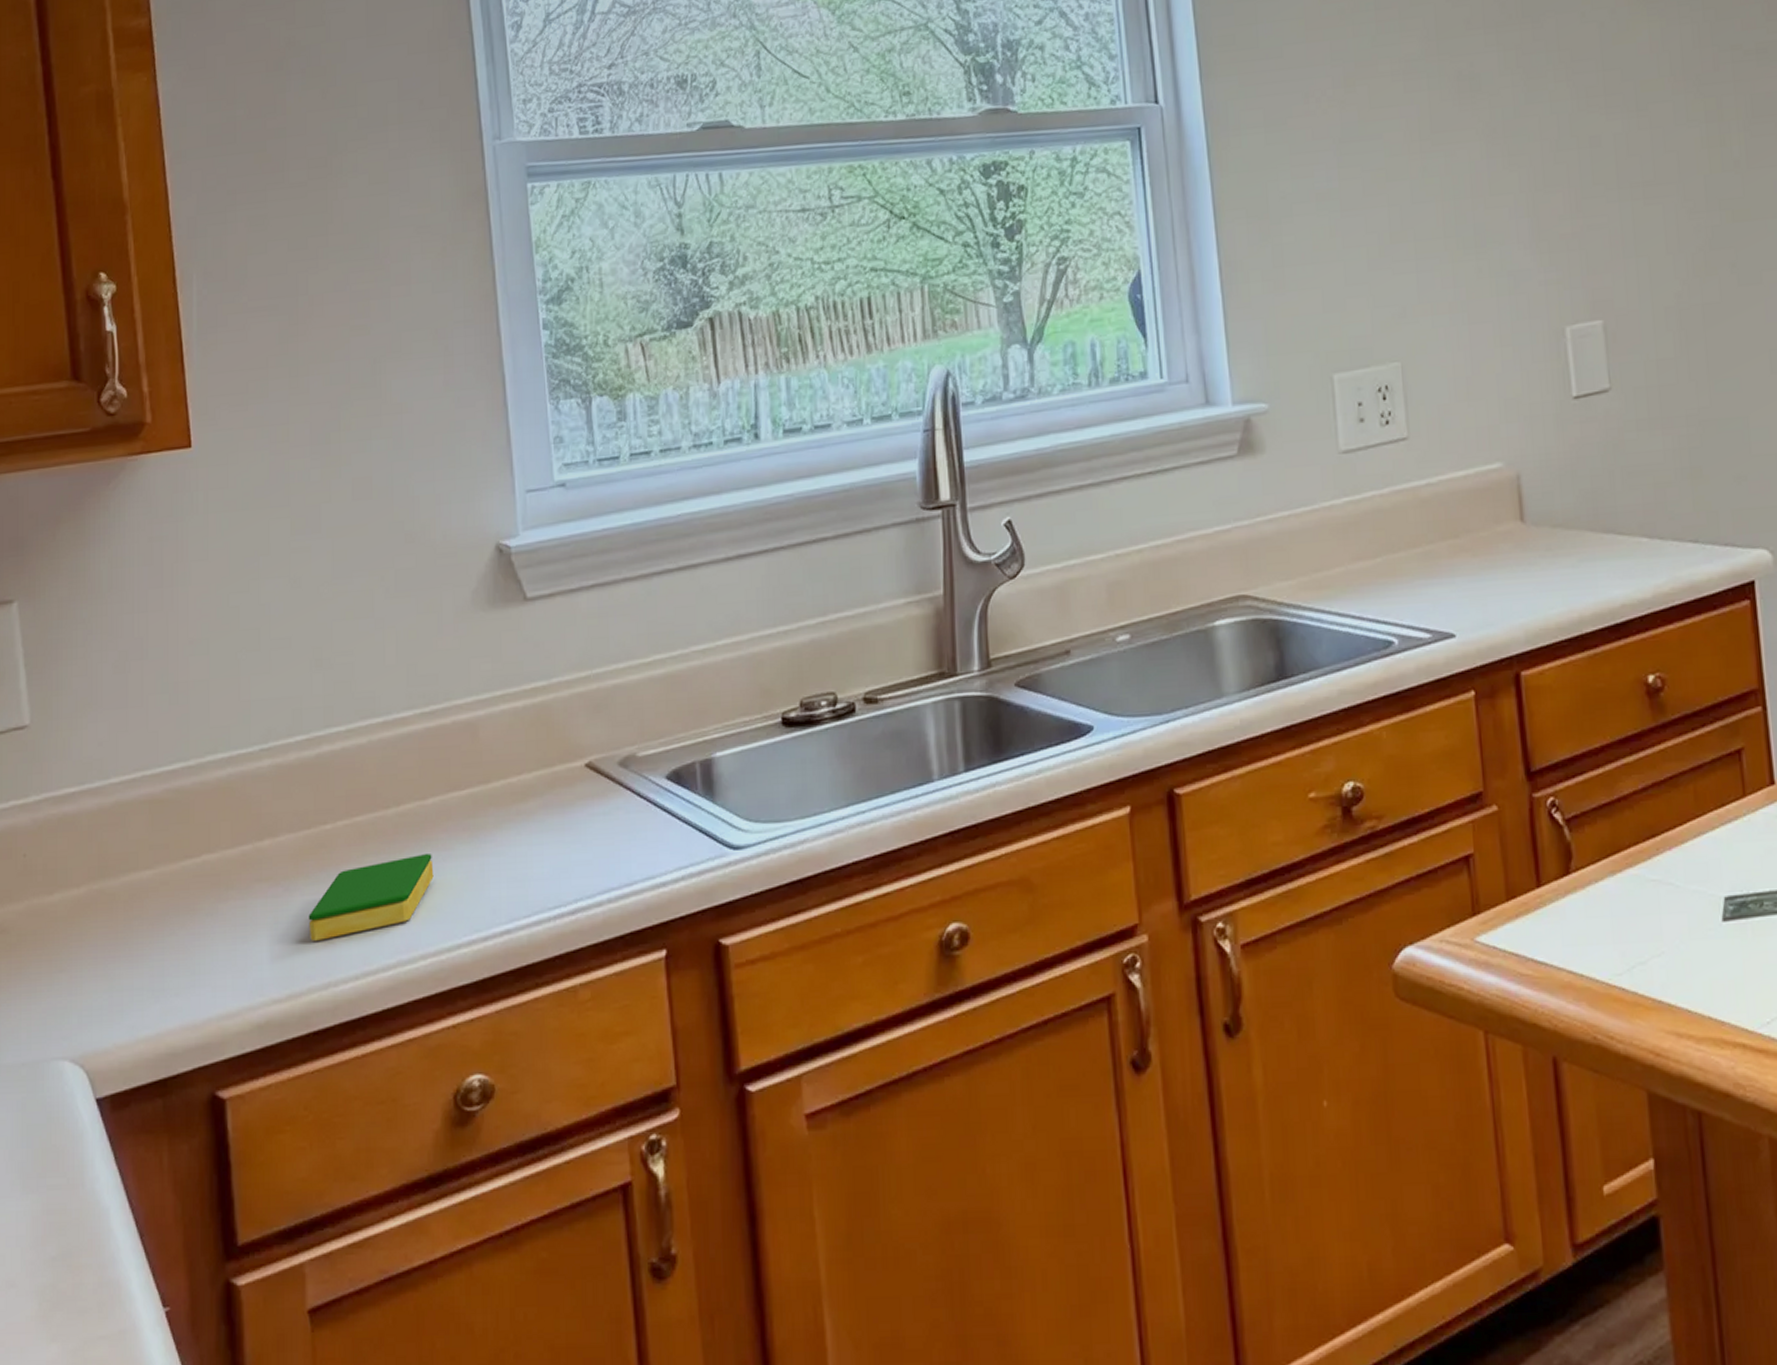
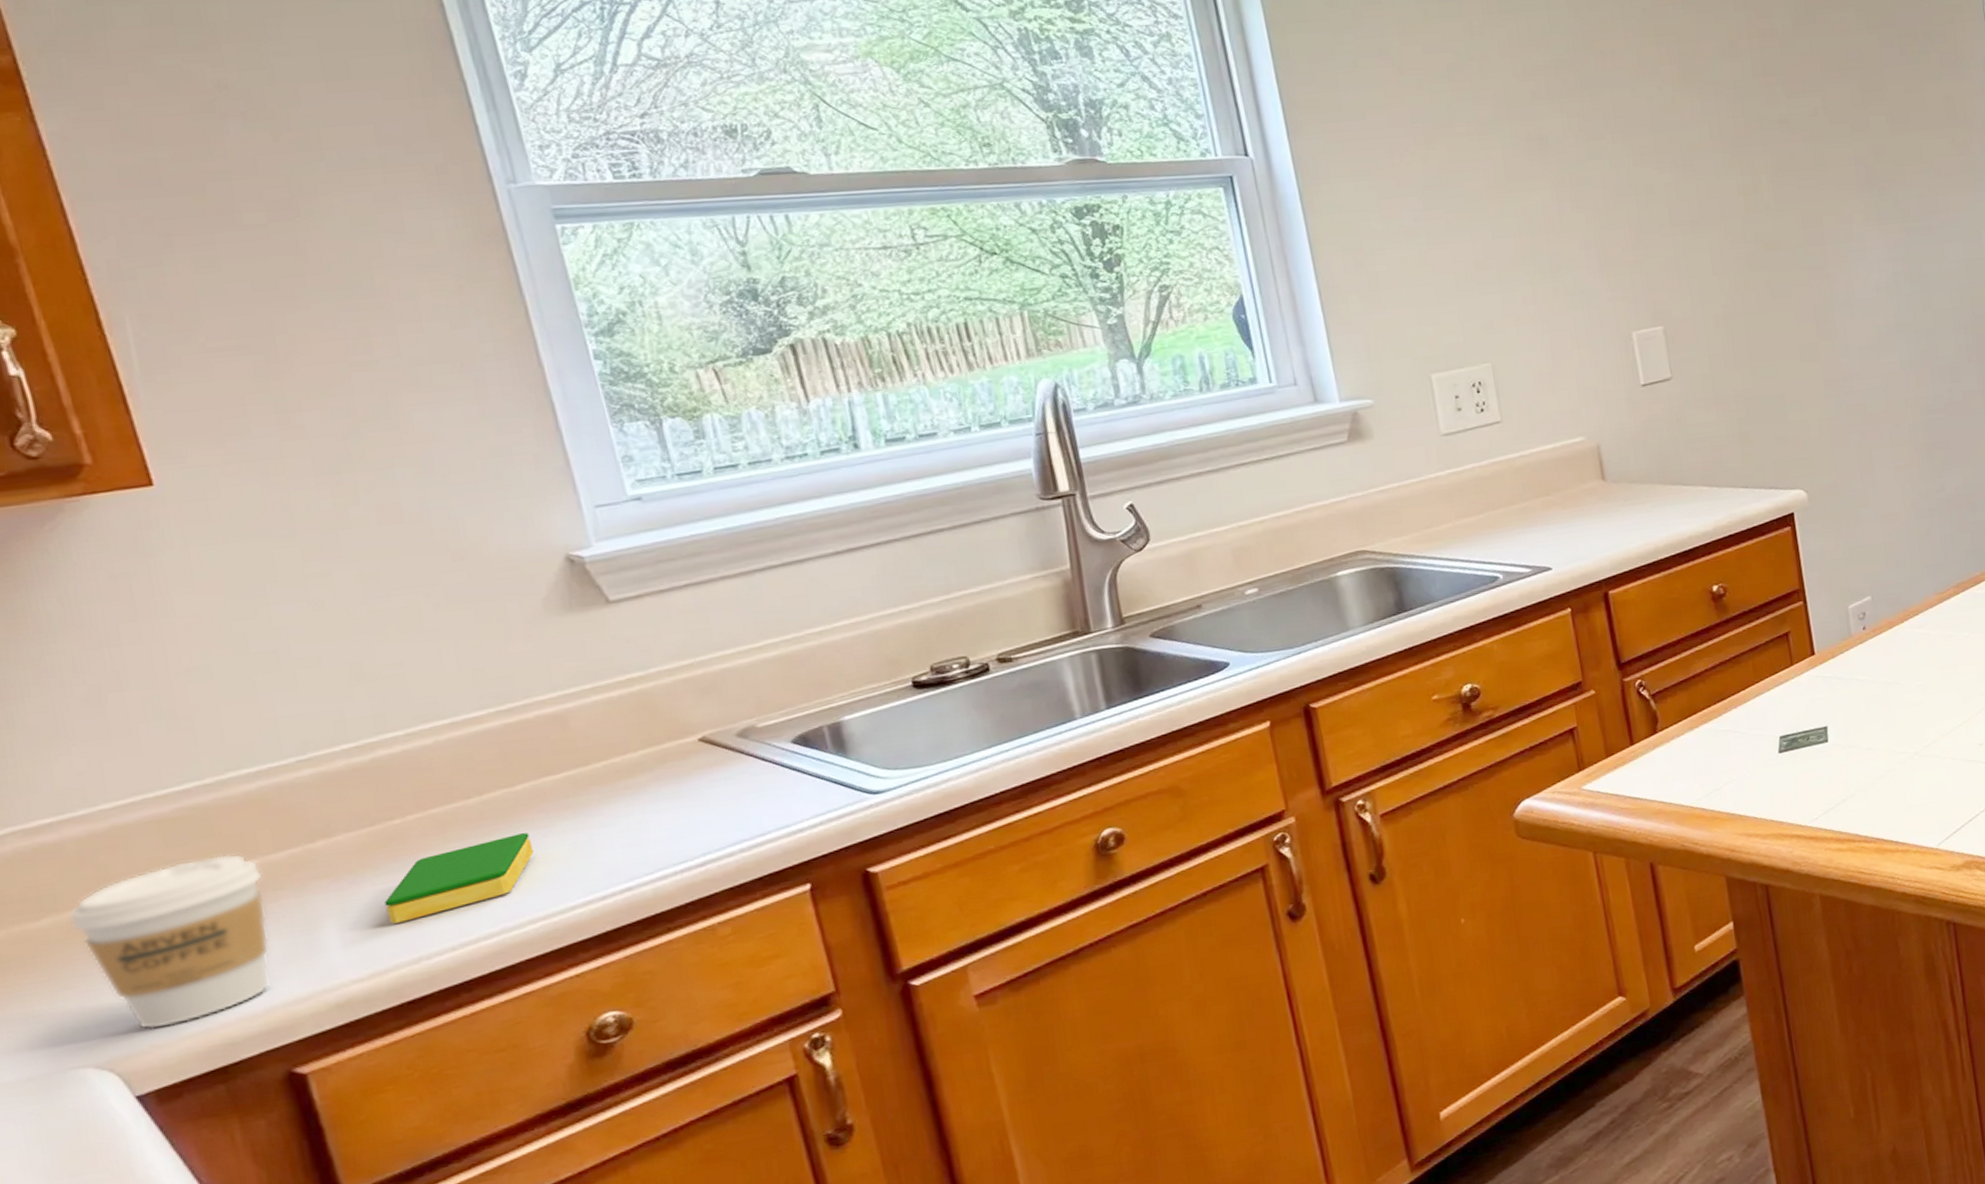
coffee cup: none [74,844,219,1027] -> present [68,853,271,1030]

